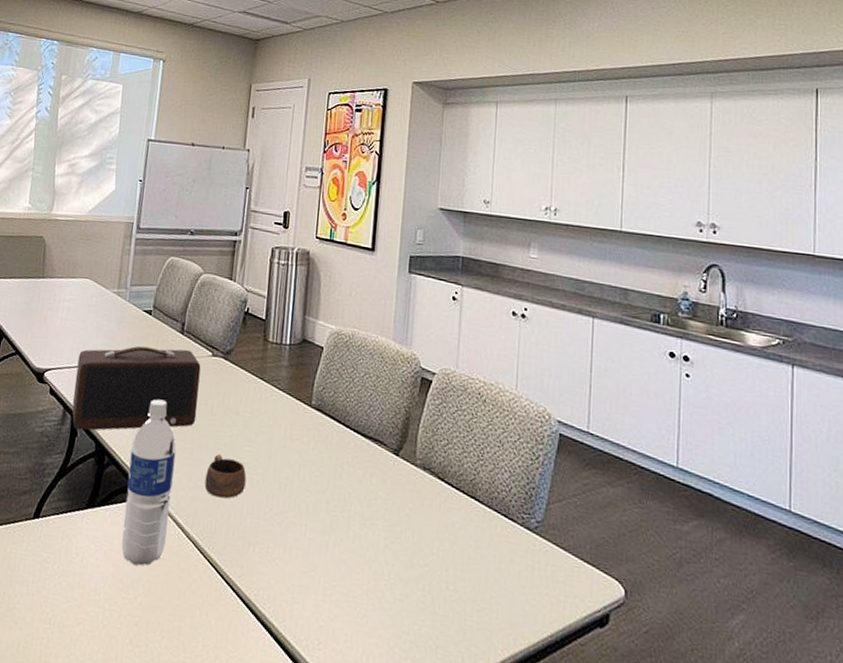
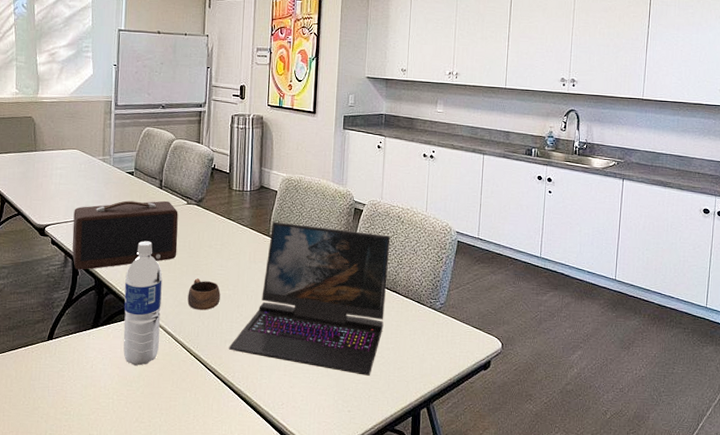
laptop: none [252,387,469,616] -> present [228,222,391,376]

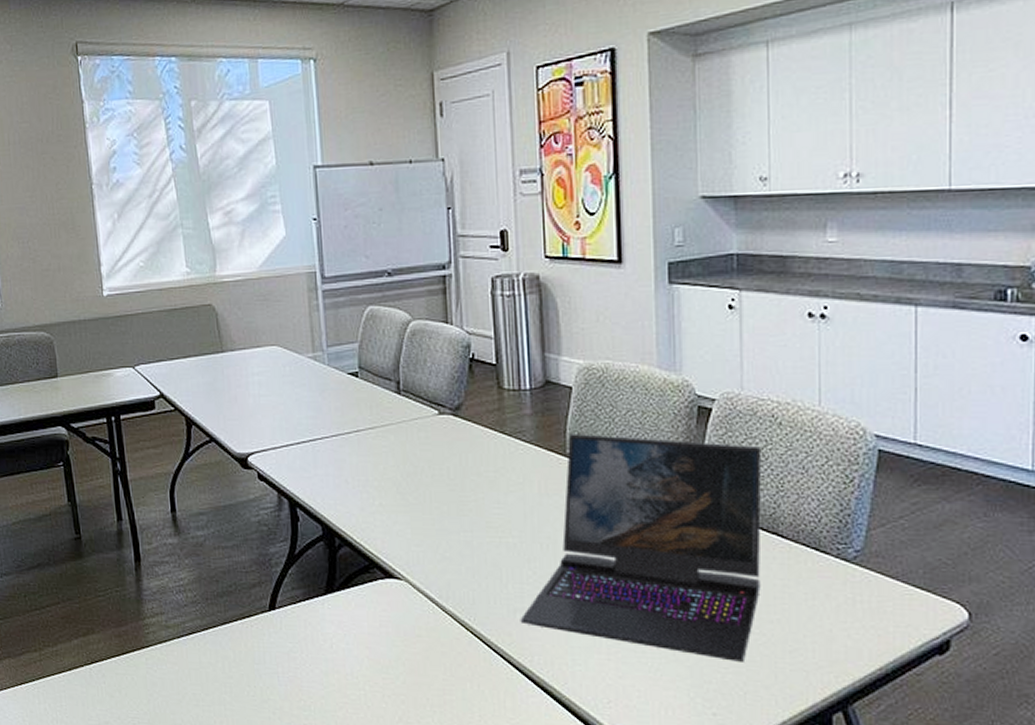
speaker: present [72,200,178,270] -> none [282,411,432,514]
water bottle: present [123,241,163,366] -> none [363,470,420,645]
cup: present [187,278,221,310] -> none [453,521,501,567]

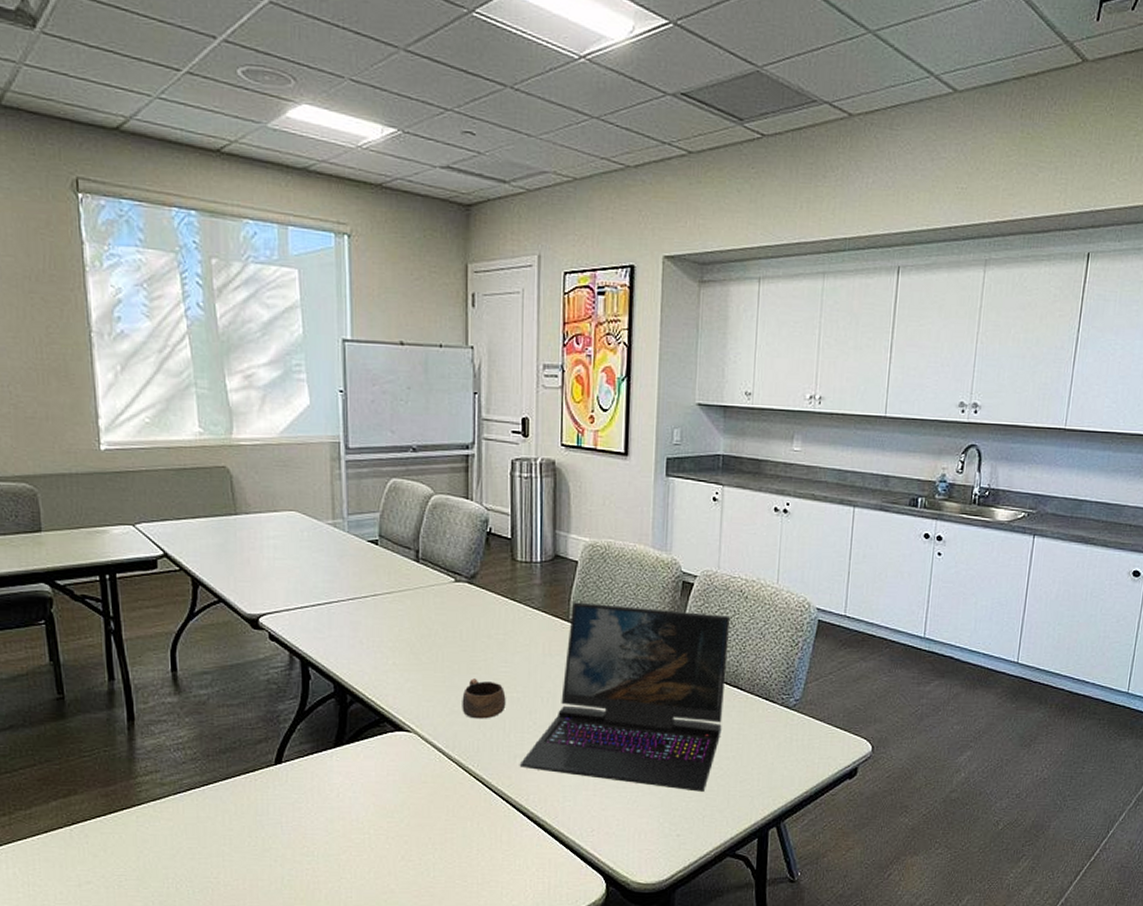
cup: none [453,521,501,567] -> present [462,678,506,719]

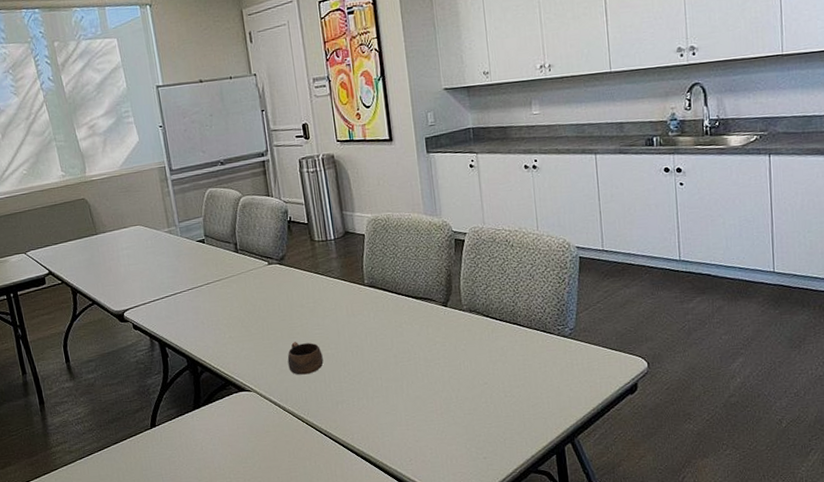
laptop: present [519,602,731,792] -> none [341,263,509,419]

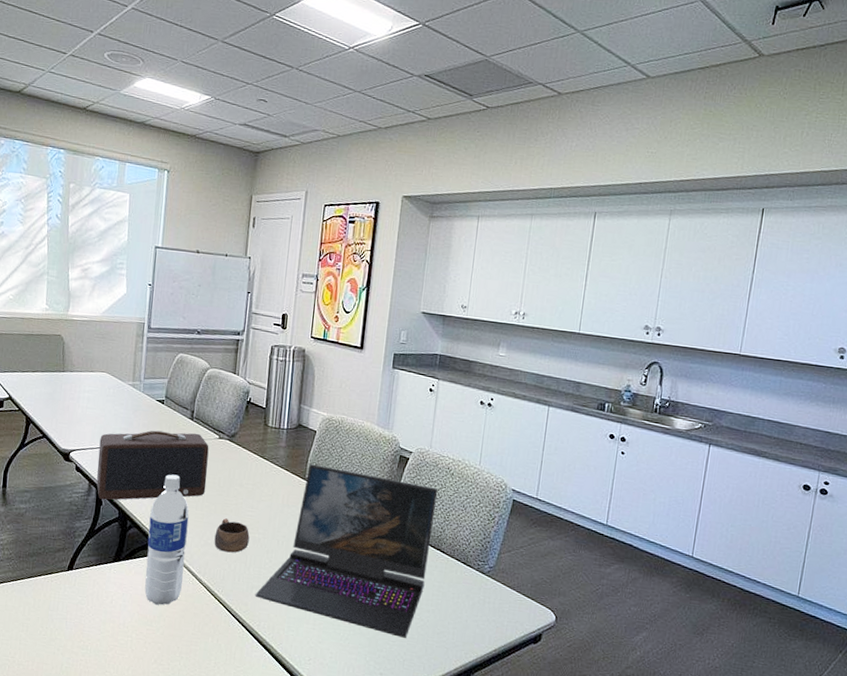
speaker: none [149,264,268,352] -> present [96,430,209,500]
water bottle: none [217,310,268,441] -> present [144,474,189,605]
laptop: none [341,263,509,419] -> present [255,464,438,638]

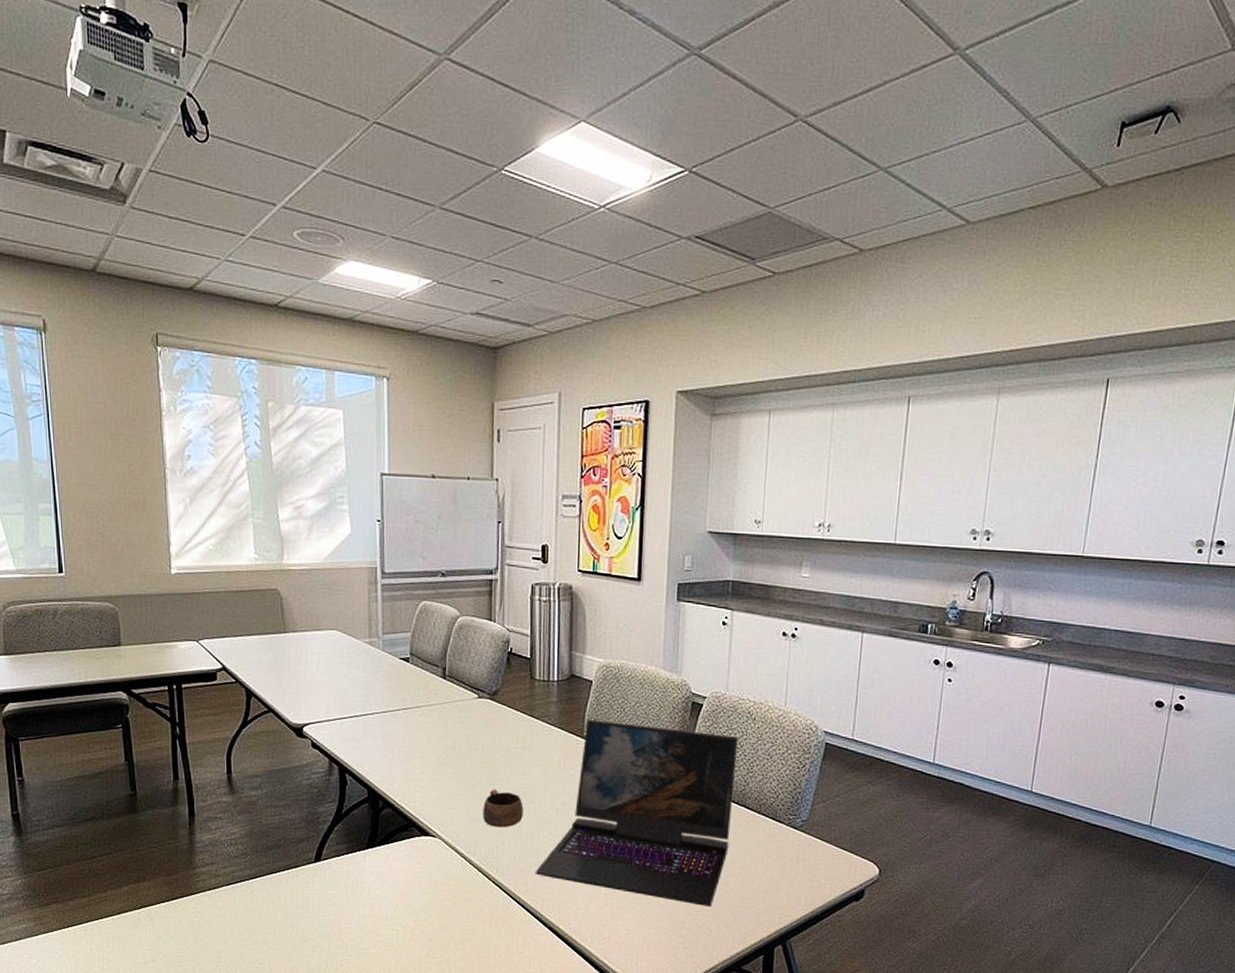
speaker: present [96,430,209,500] -> none [337,693,468,779]
water bottle: present [144,474,189,605] -> none [405,743,451,892]

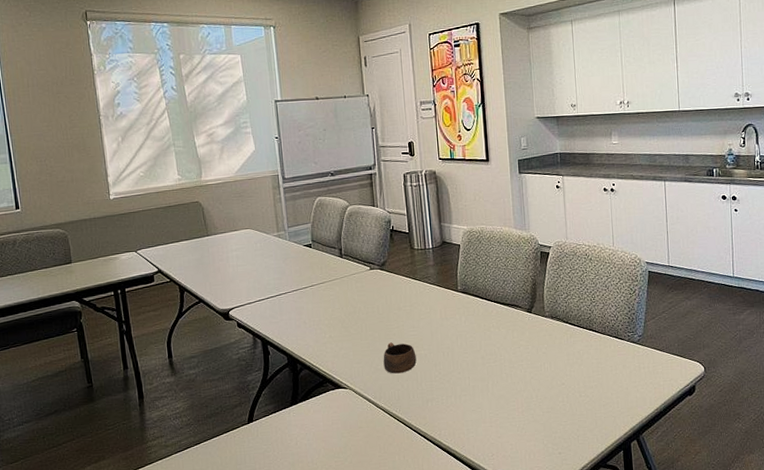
laptop: present [535,719,739,907] -> none [431,274,584,417]

